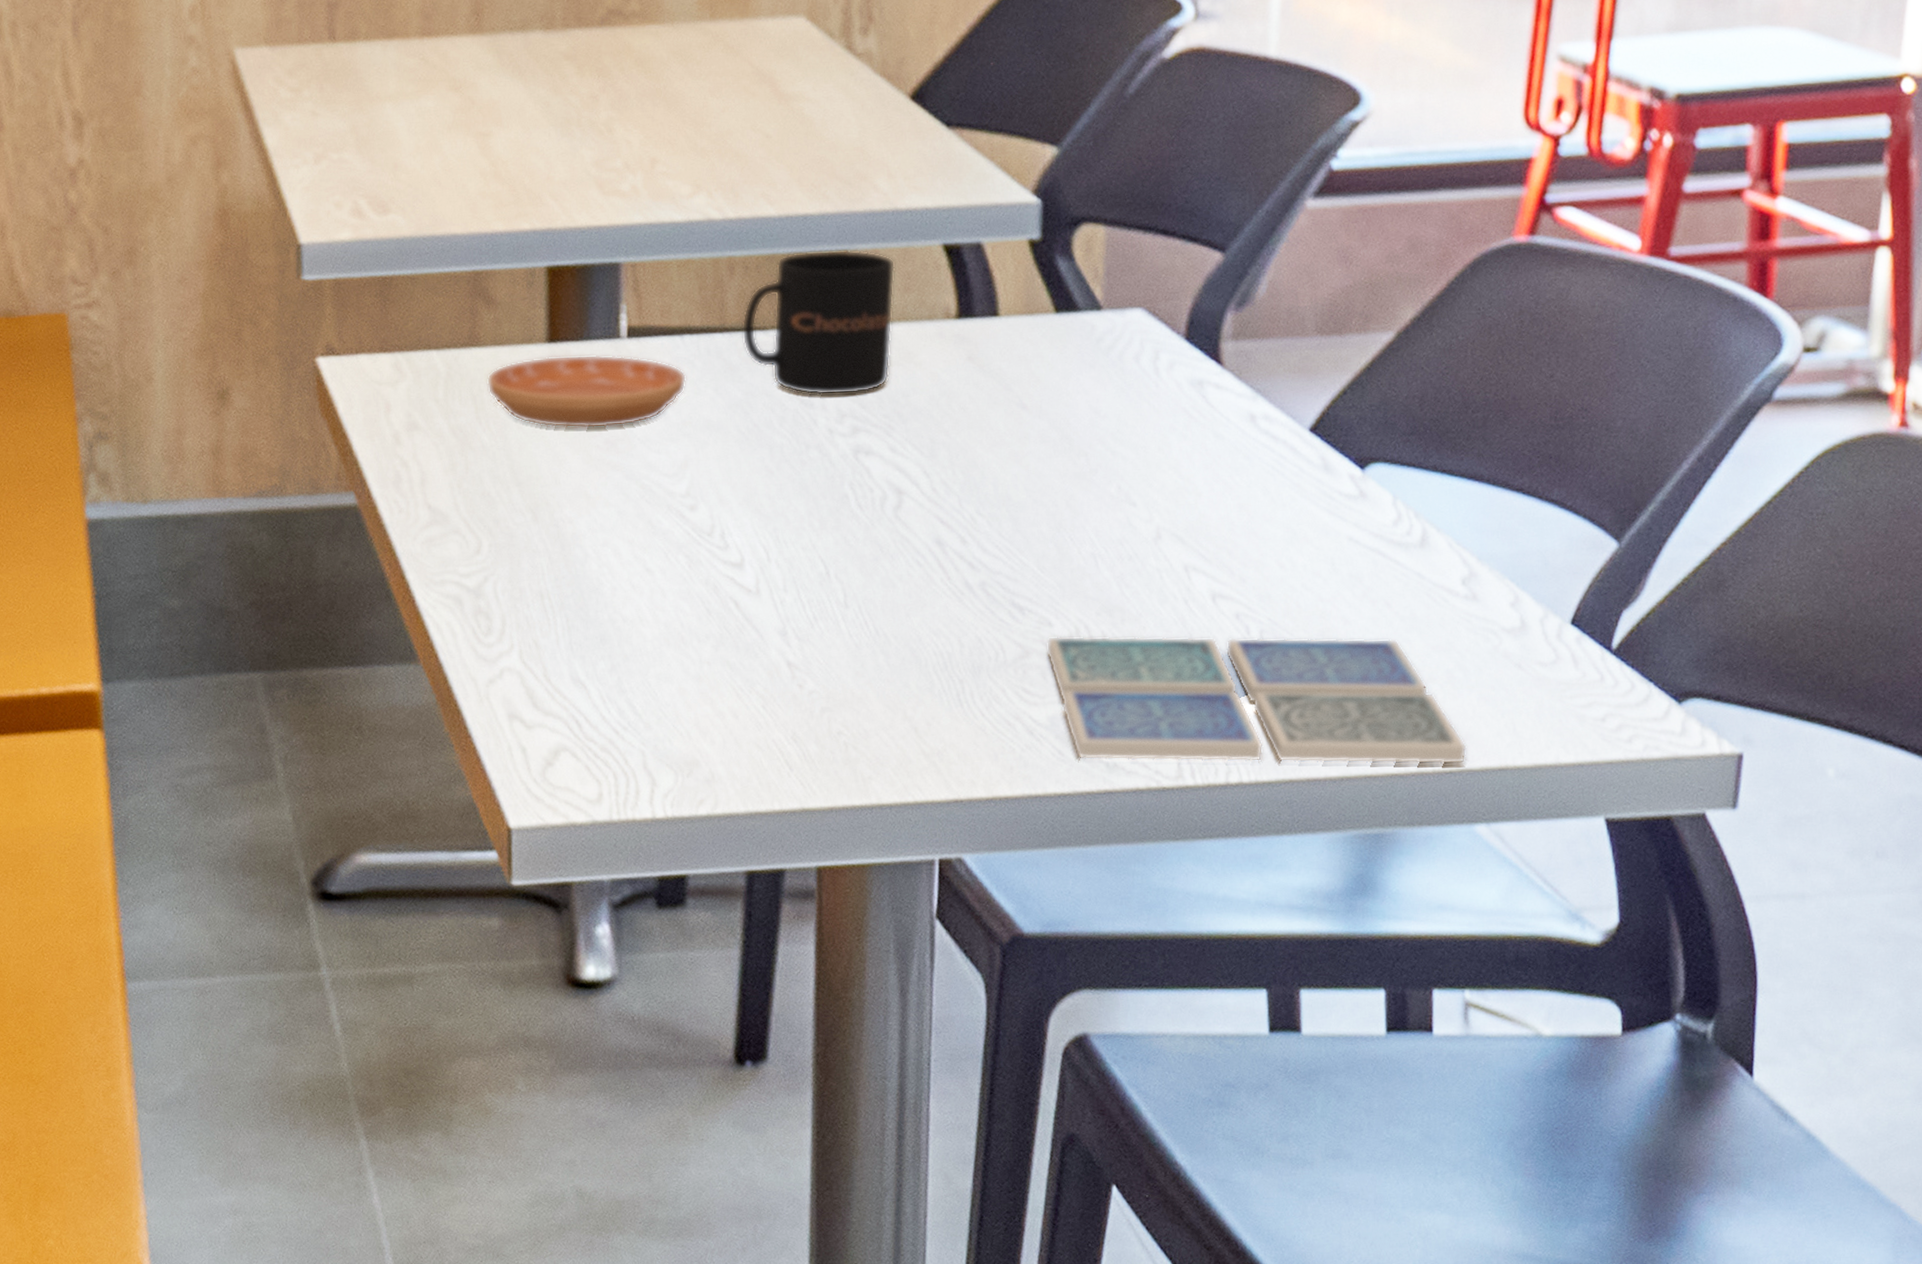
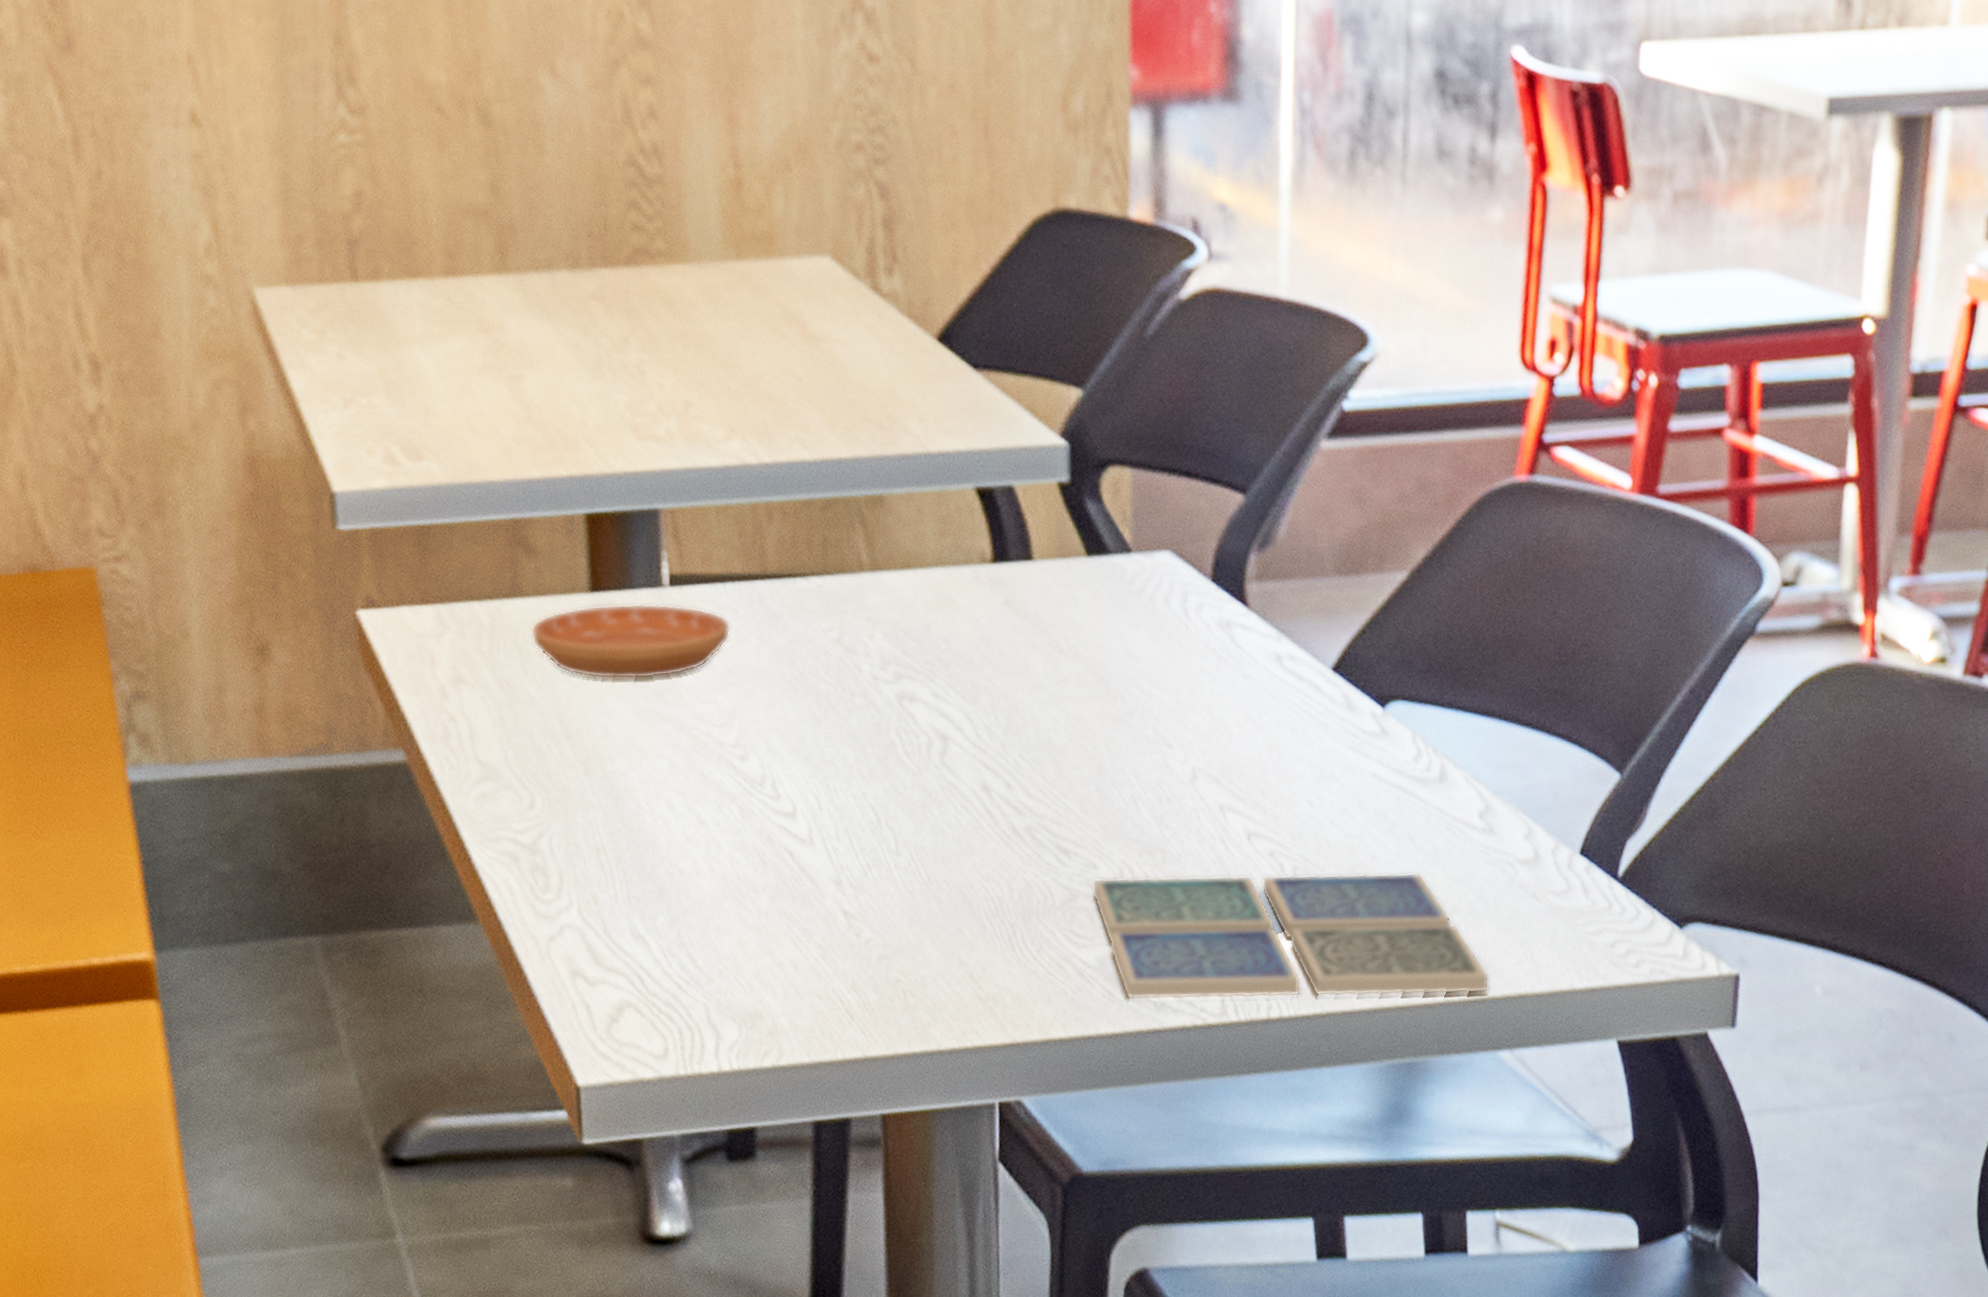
mug: present [742,250,896,396] -> none [782,494,931,642]

